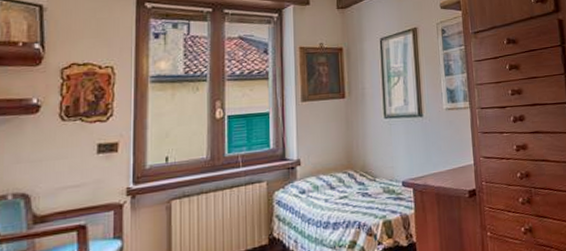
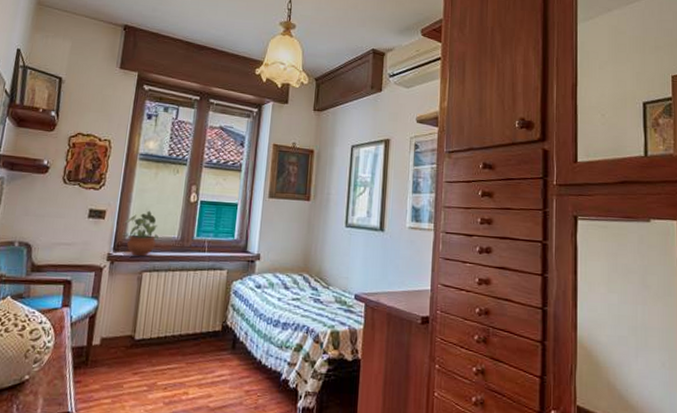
potted plant: none [140,134,186,185] -> present [122,210,159,256]

